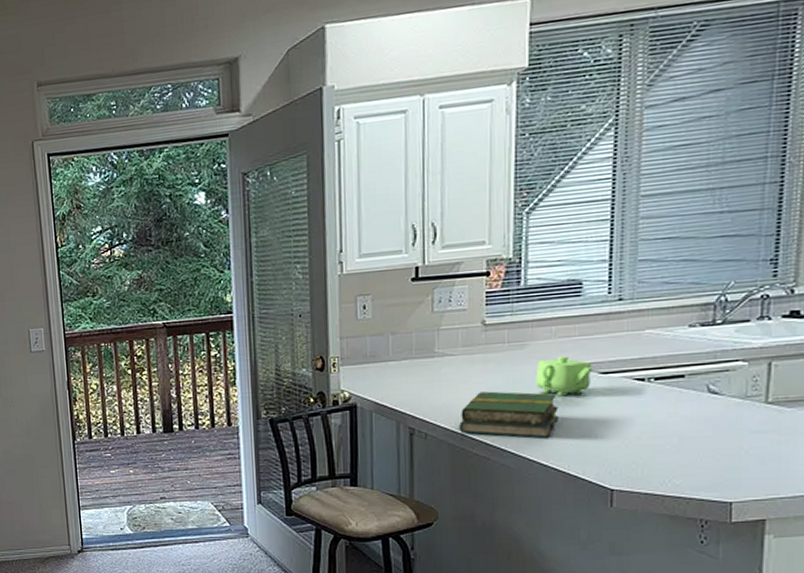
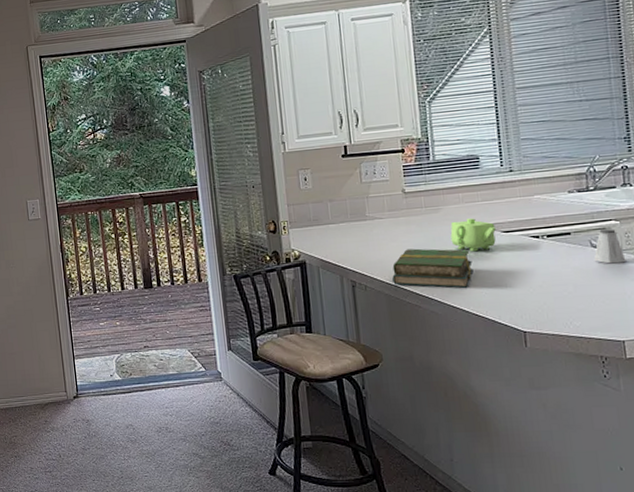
saltshaker: none [709,370,749,413] -> present [593,228,626,264]

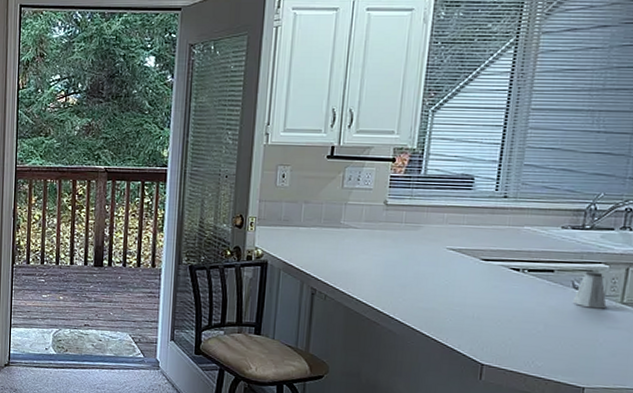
book: present [392,248,474,288] -> none [355,263,443,312]
teapot: present [450,218,496,252] -> none [425,241,476,276]

